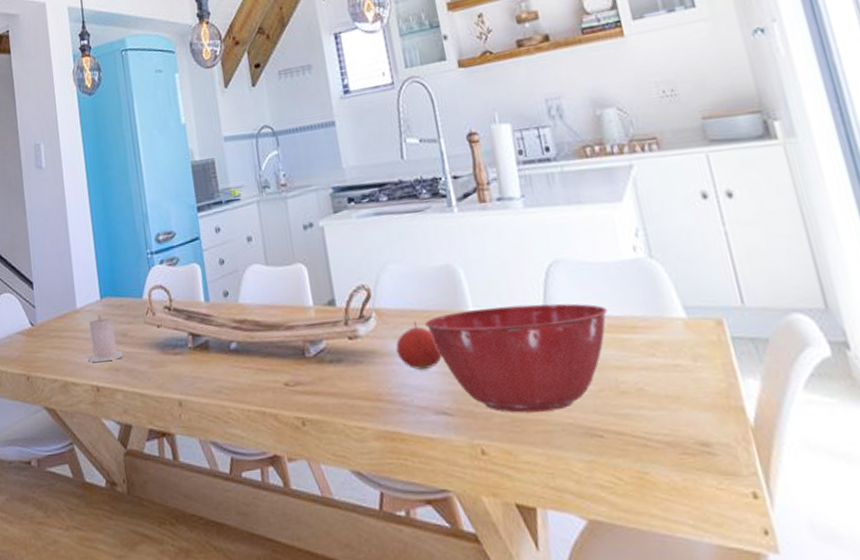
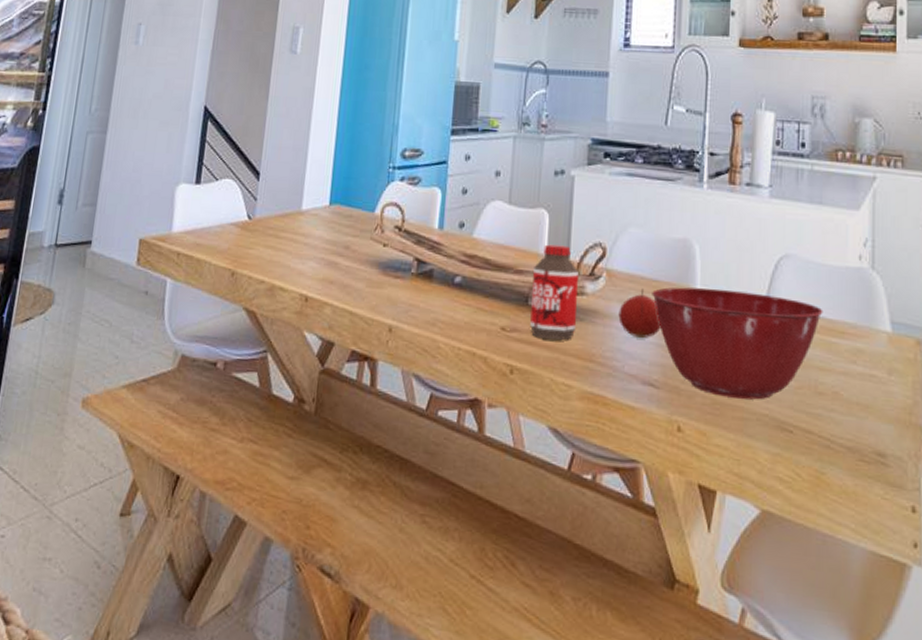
candle: present [87,315,123,362] -> none [301,221,341,272]
bottle: none [303,294,357,388] -> present [530,244,578,340]

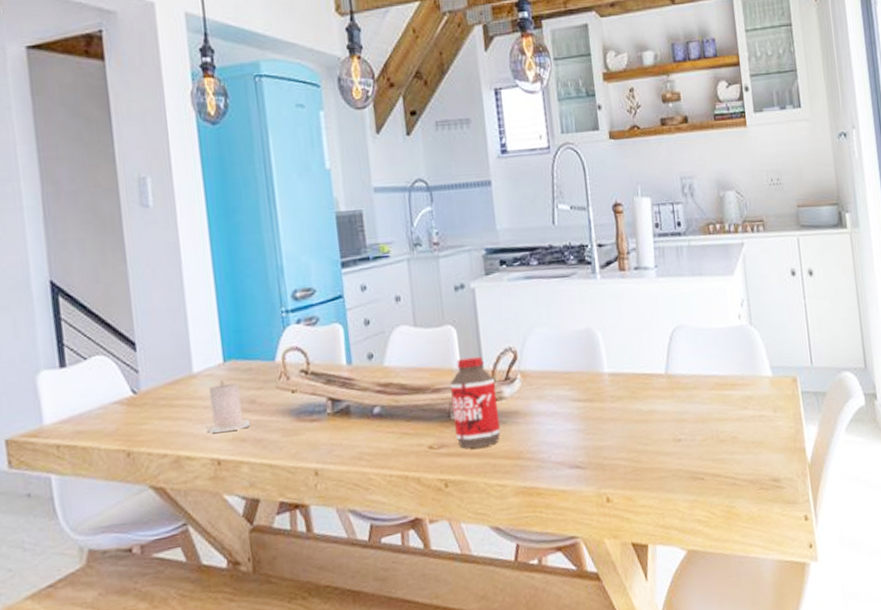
candle: none [301,221,341,272] -> present [206,380,251,433]
fruit: present [618,288,661,338] -> none [537,382,579,428]
mixing bowl: present [652,287,823,400] -> none [565,364,715,463]

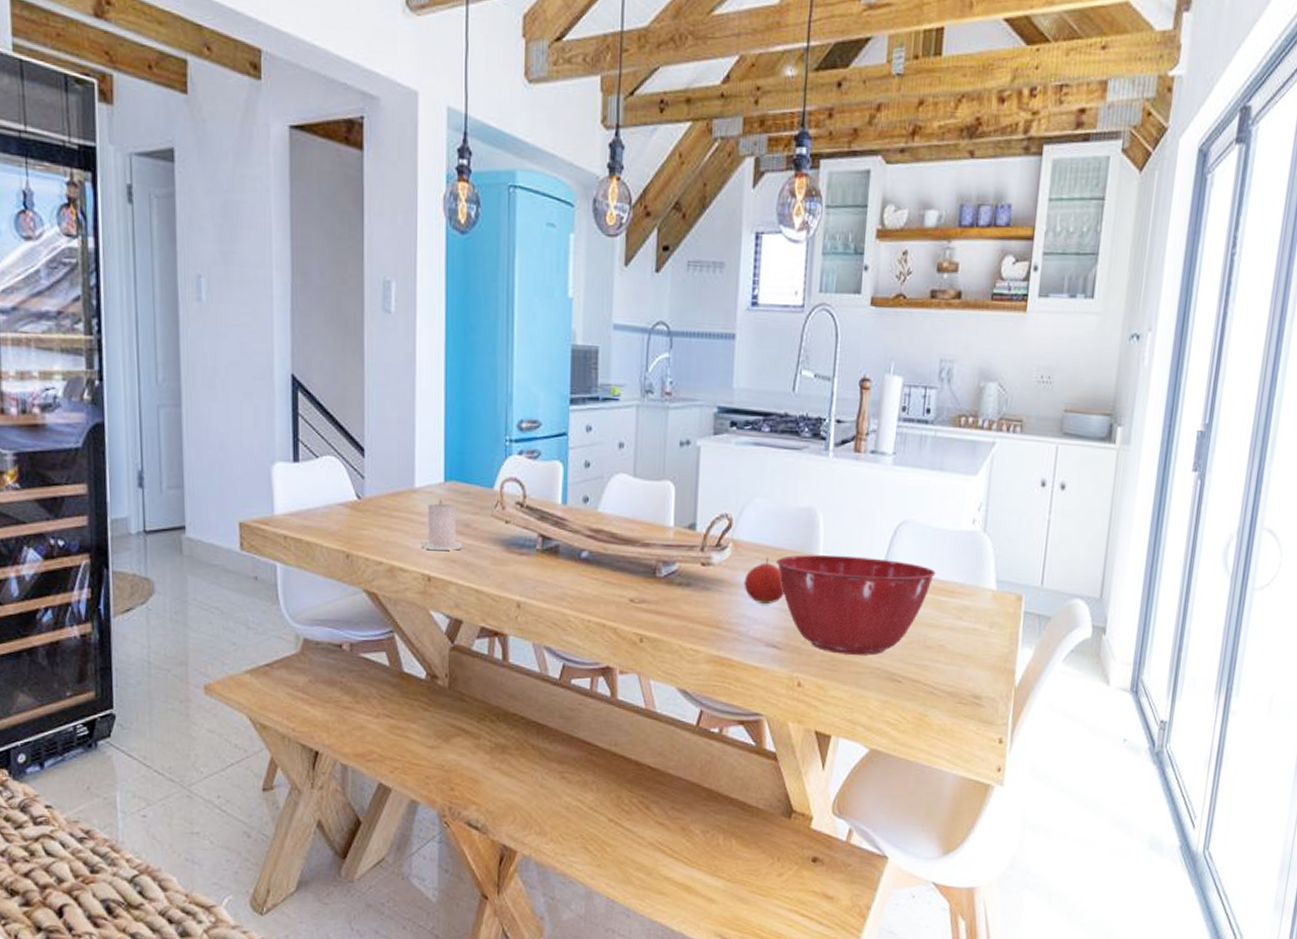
bottle: present [450,356,500,449] -> none [658,517,705,609]
fruit: none [537,382,579,428] -> present [744,557,785,604]
mixing bowl: none [565,364,715,463] -> present [776,554,936,655]

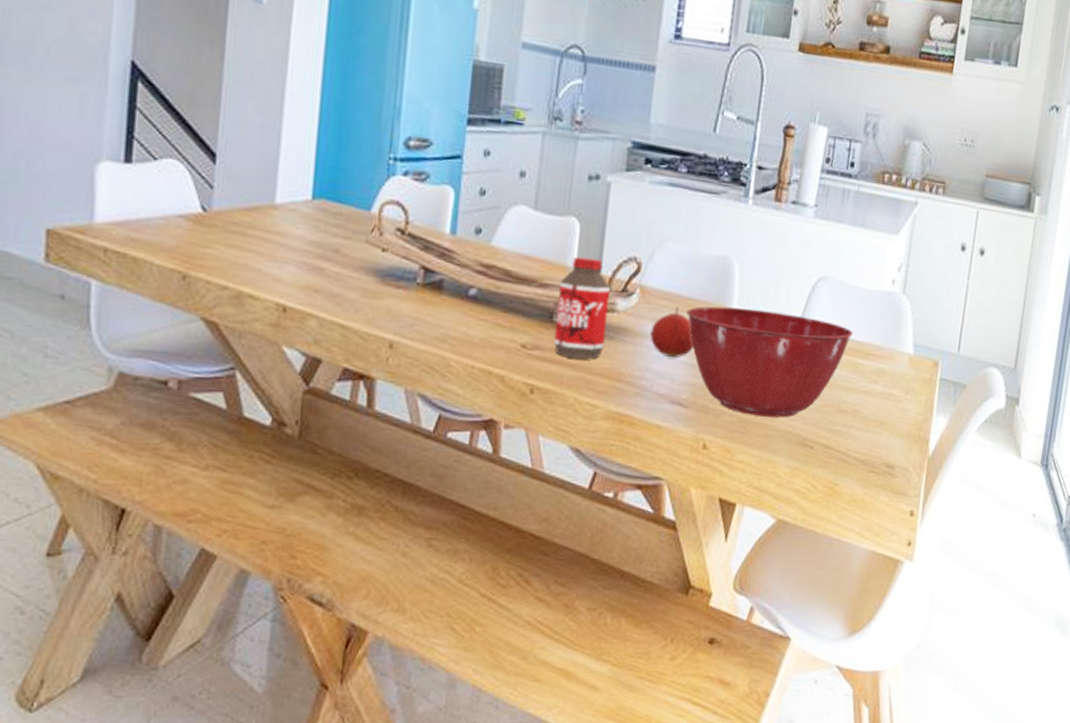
candle: present [421,499,463,550] -> none [277,218,329,279]
bottle: none [658,517,705,609] -> present [554,256,610,359]

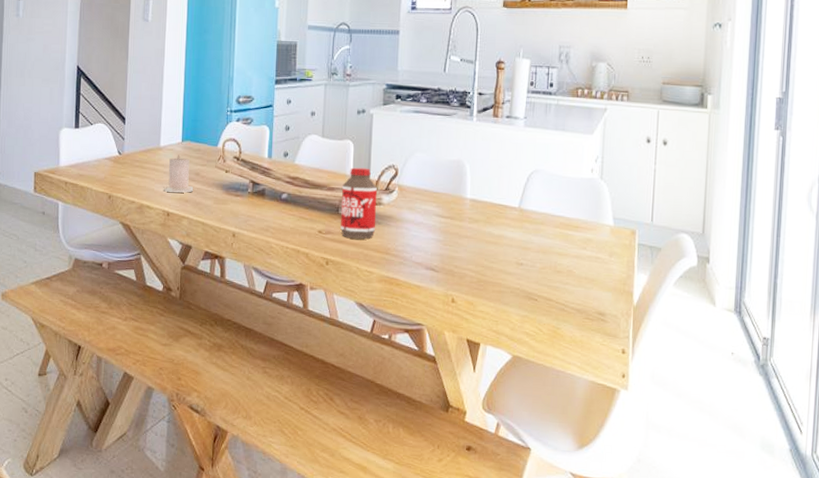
candle: none [277,218,329,279] -> present [163,154,194,193]
fruit: present [650,306,694,358] -> none [407,198,440,235]
mixing bowl: present [686,306,853,418] -> none [433,197,563,278]

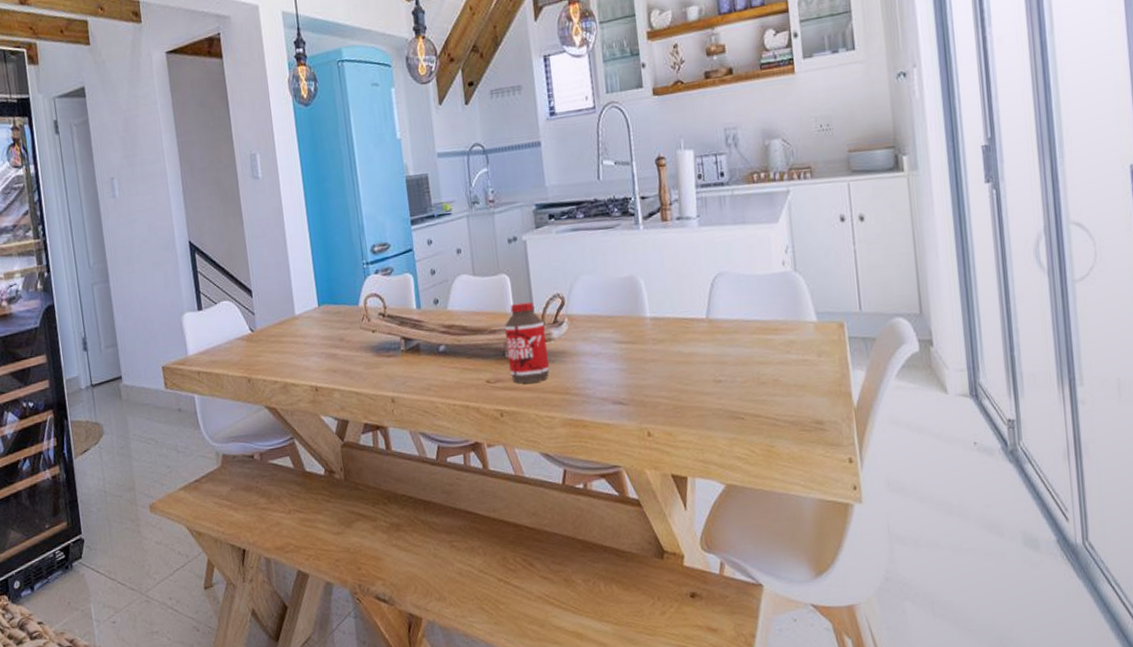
candle: present [163,154,194,193] -> none [306,321,340,365]

